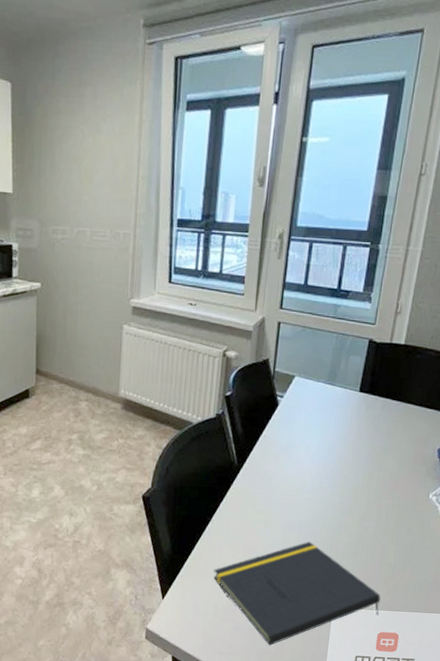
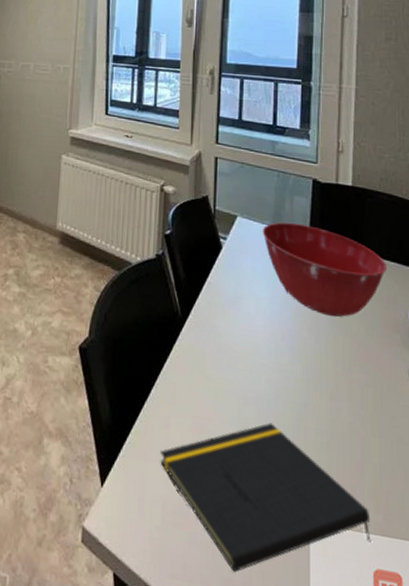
mixing bowl: none [317,380,425,457] -> present [262,222,388,318]

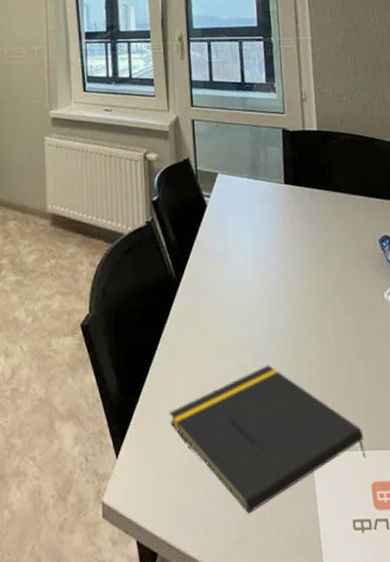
mixing bowl: present [262,222,388,318] -> none [241,173,356,255]

